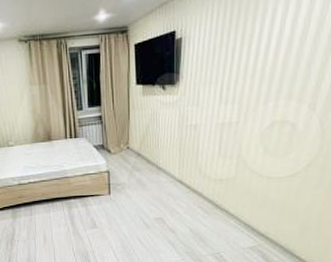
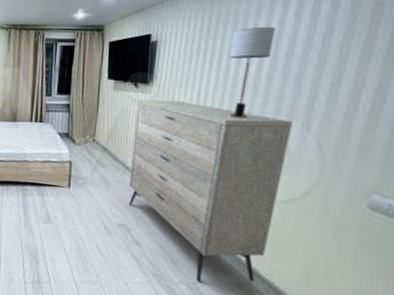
dresser: none [163,98,302,252] -> present [129,100,294,282]
table lamp: none [249,9,292,108] -> present [230,26,275,119]

